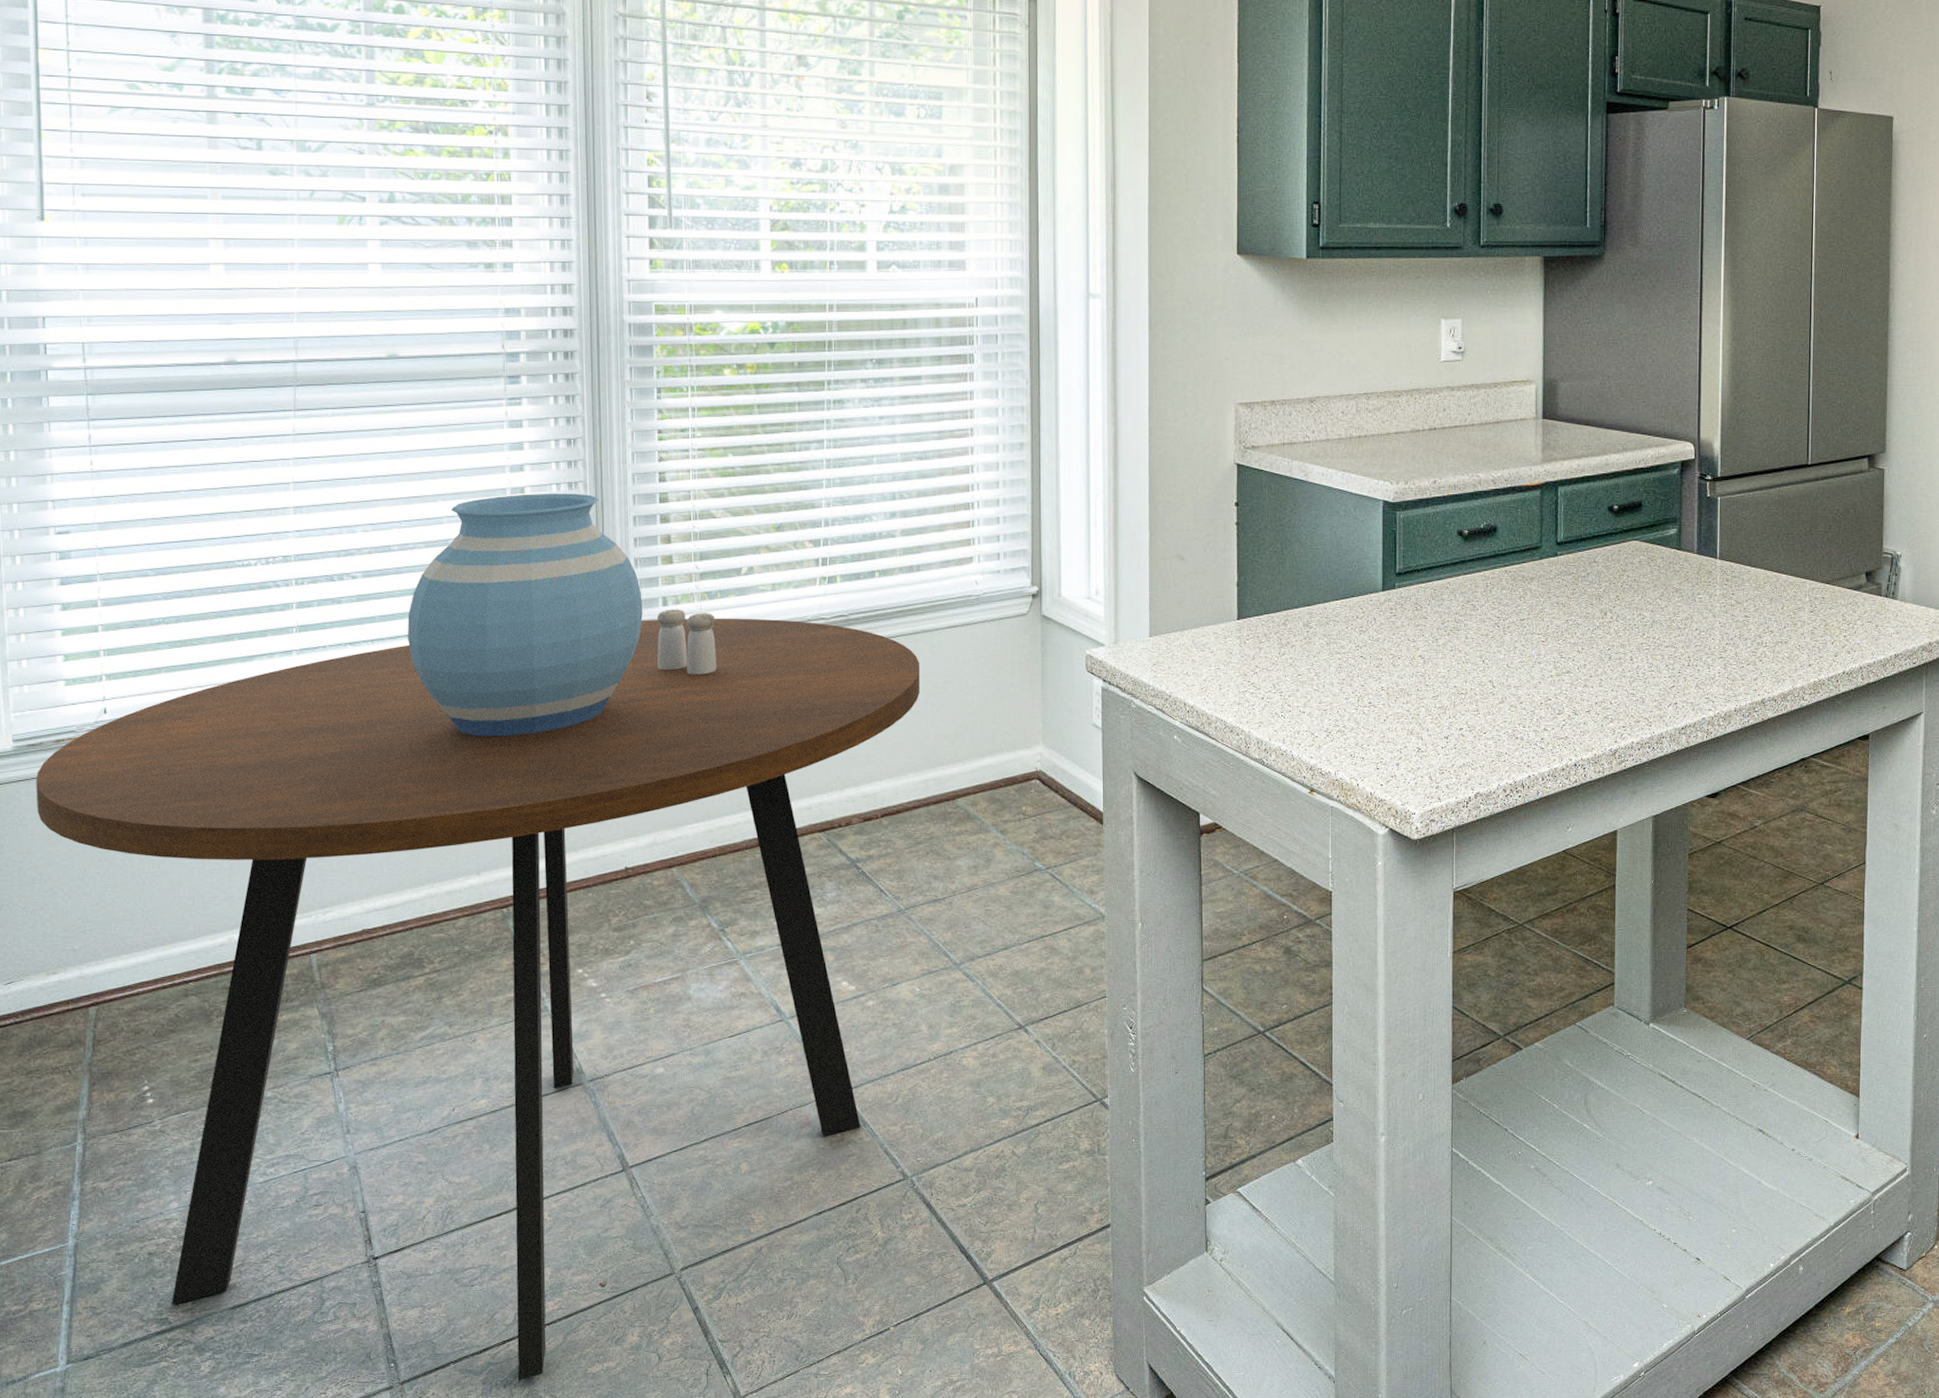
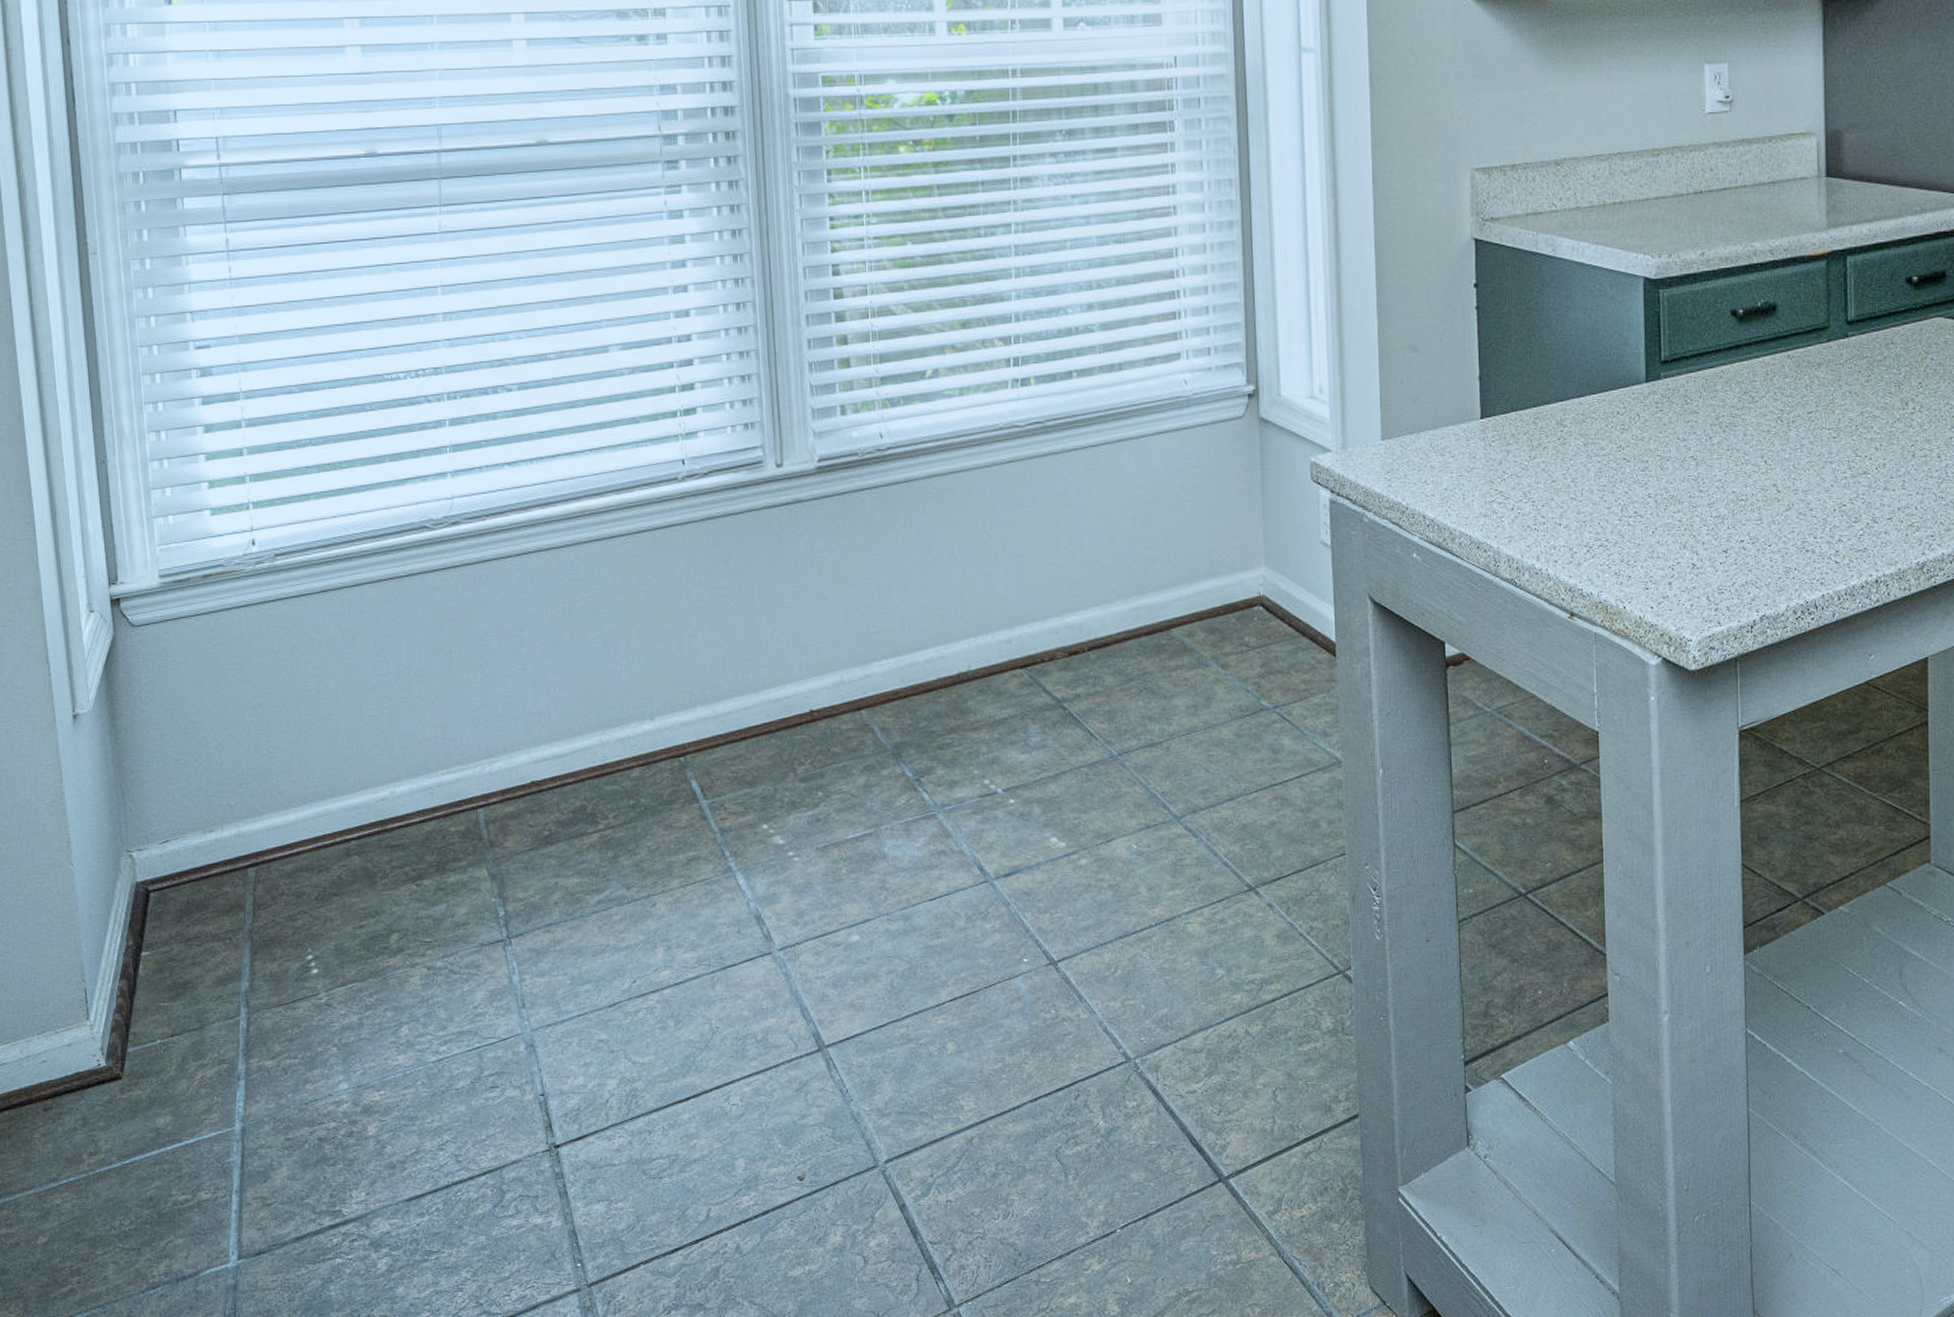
dining table: present [36,618,921,1381] -> none [184,427,1127,1285]
vase: present [407,493,643,737] -> none [567,290,820,565]
salt and pepper shaker: present [656,609,717,676] -> none [835,418,902,493]

